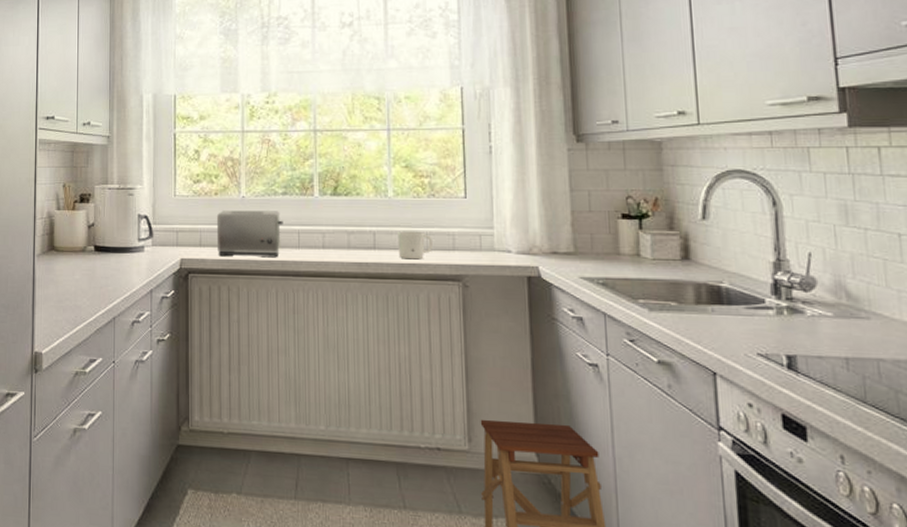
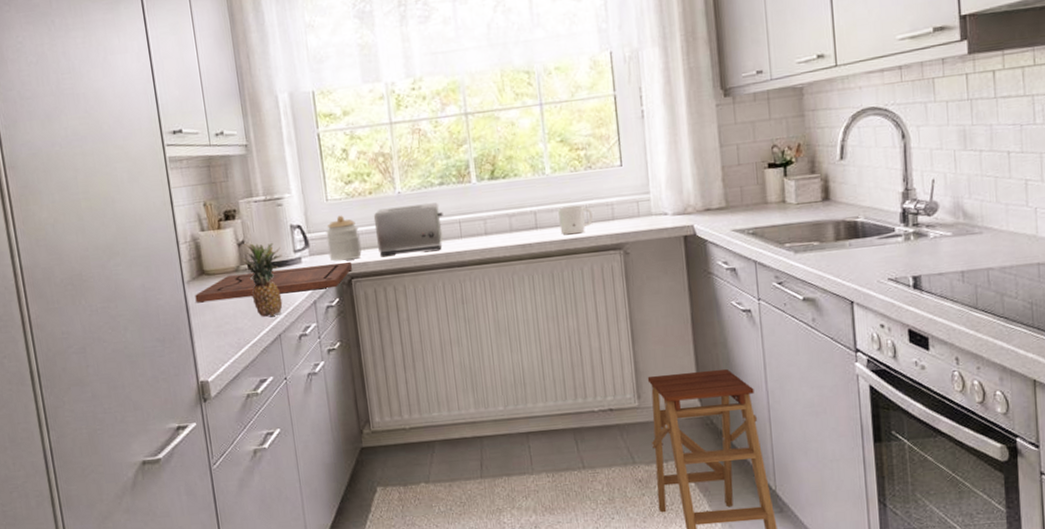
cutting board: none [42,254,190,280] -> present [195,261,352,303]
fruit: none [89,227,127,300] -> present [241,243,283,318]
jar: none [170,211,201,255] -> present [326,215,362,262]

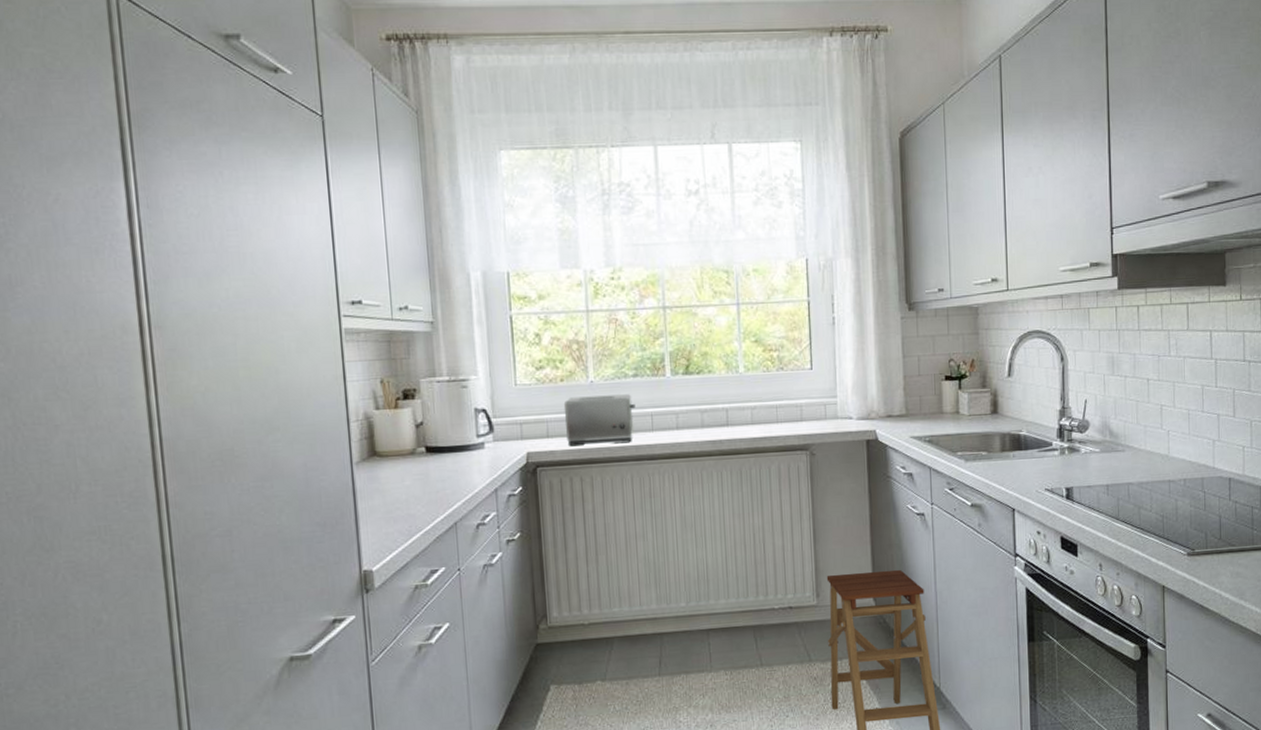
cutting board: present [195,261,352,303] -> none [364,449,538,486]
fruit: present [241,243,283,318] -> none [419,425,464,504]
jar: present [326,215,362,262] -> none [512,401,549,449]
mug: present [558,205,594,235] -> none [749,405,783,434]

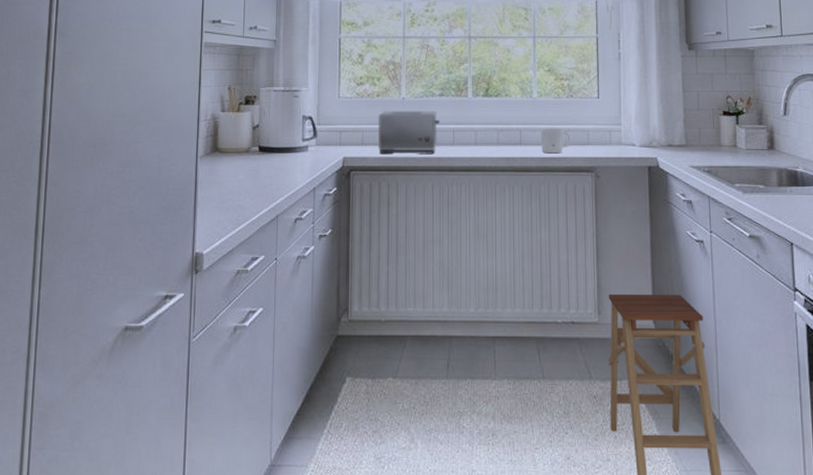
mug: none [749,405,783,434] -> present [541,128,571,154]

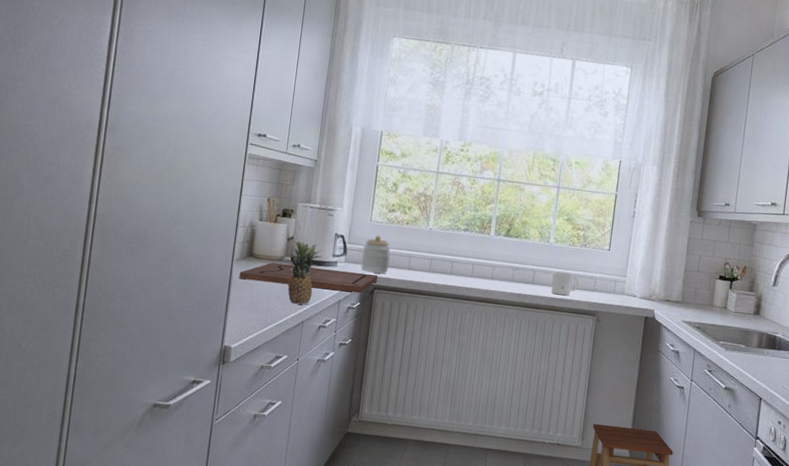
cutting board: none [205,154,352,178] -> present [239,262,377,294]
fruit: none [254,128,292,199] -> present [287,240,323,305]
jar: none [333,112,363,153] -> present [360,235,391,274]
toaster: present [378,111,440,155] -> none [402,238,462,283]

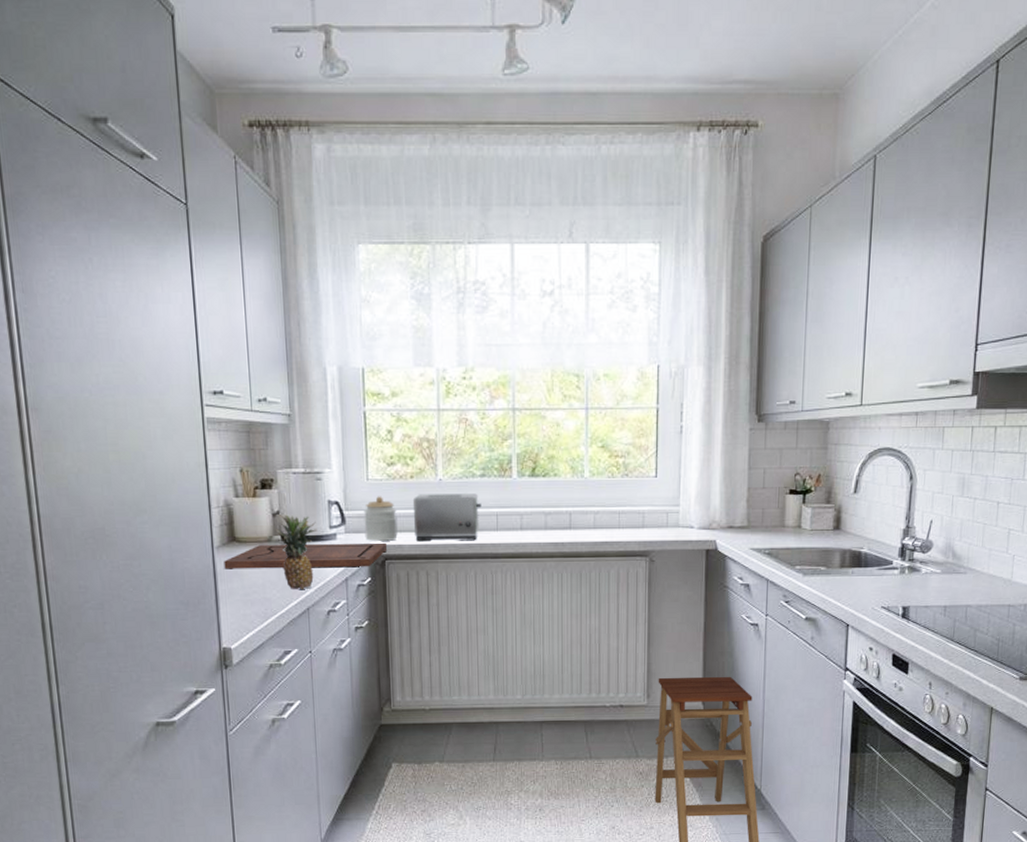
toaster: none [402,238,462,283] -> present [412,493,482,542]
mug: present [551,271,580,296] -> none [592,510,625,538]

